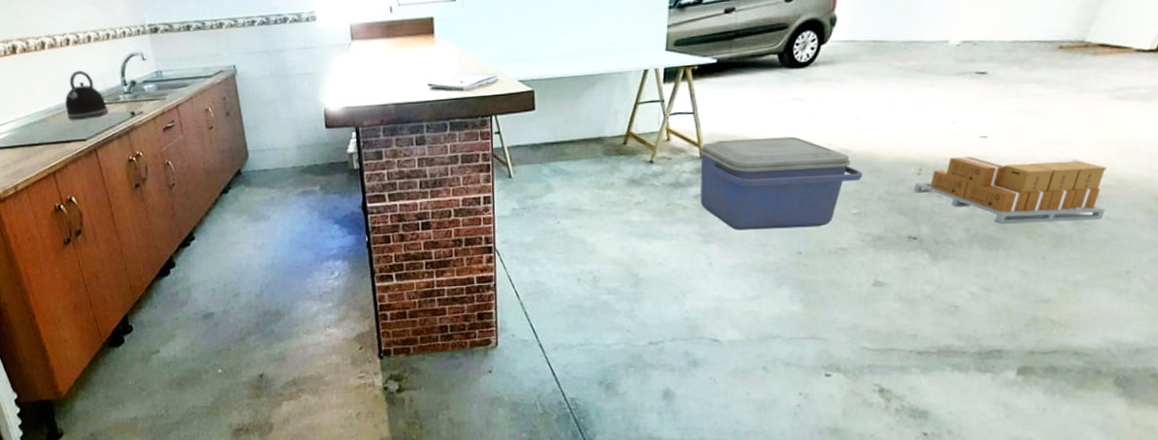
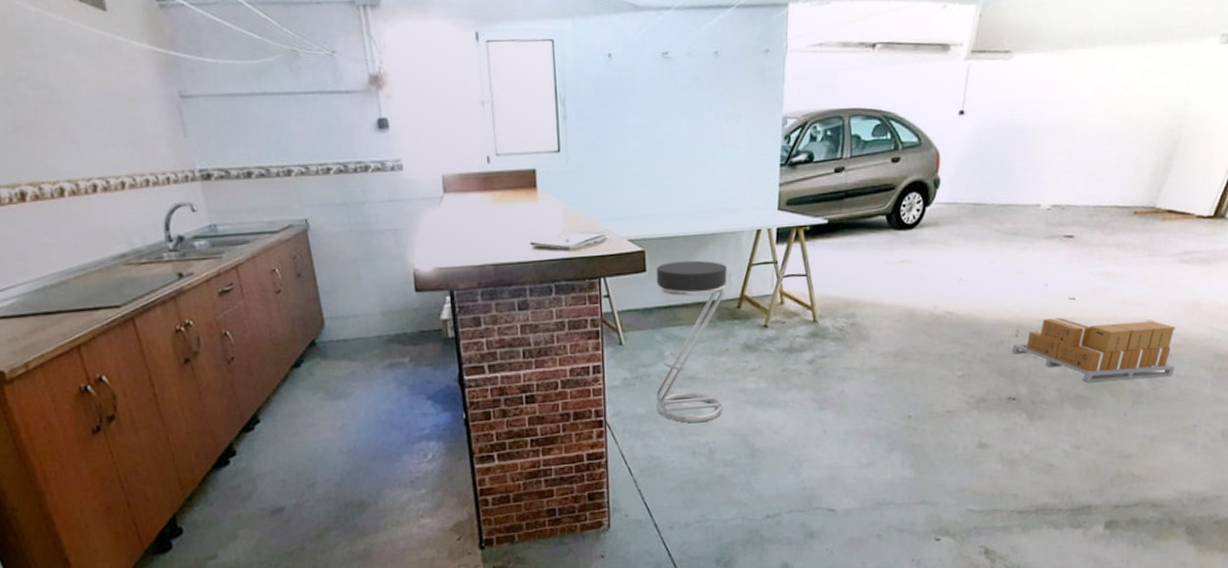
kettle: present [65,70,109,120] -> none [92,222,149,283]
bar stool: none [543,99,614,252] -> present [656,260,727,423]
cooler: present [700,136,863,231] -> none [813,299,967,396]

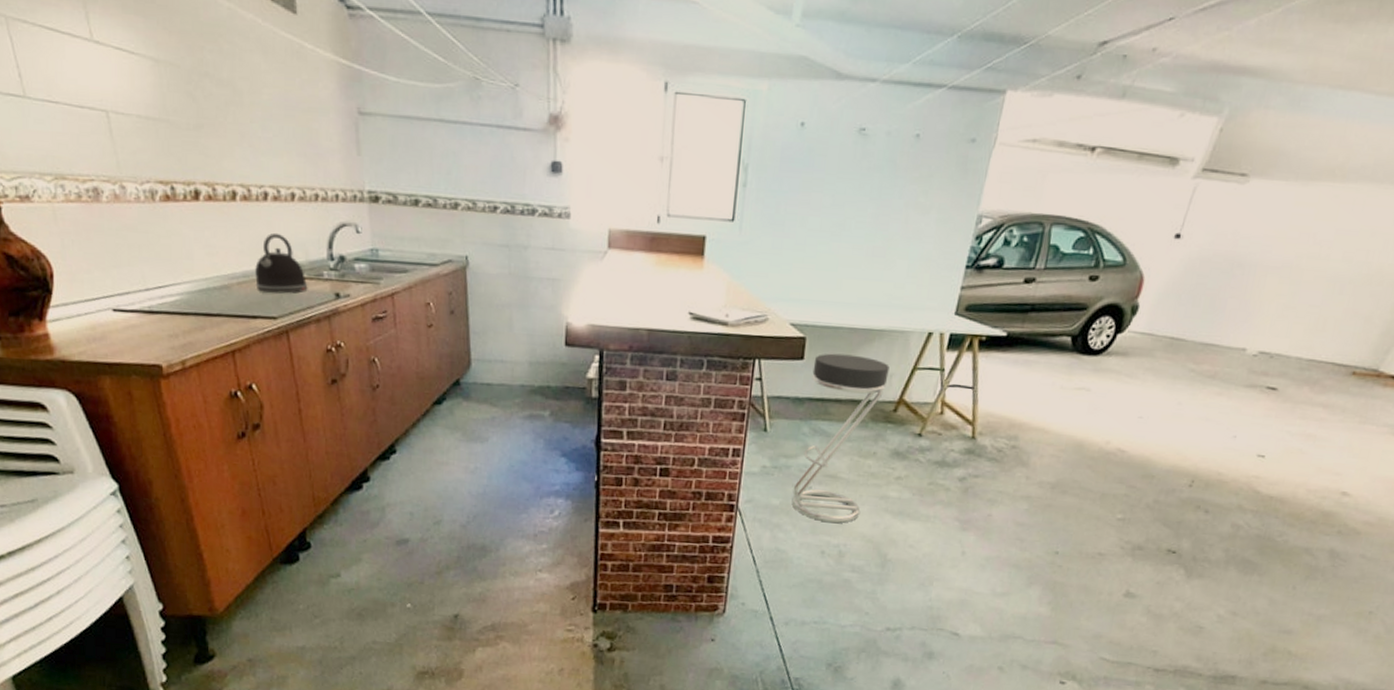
kettle: none [92,222,149,283] -> present [255,232,308,294]
cardboard boxes: present [1012,318,1175,382] -> none [1181,473,1372,556]

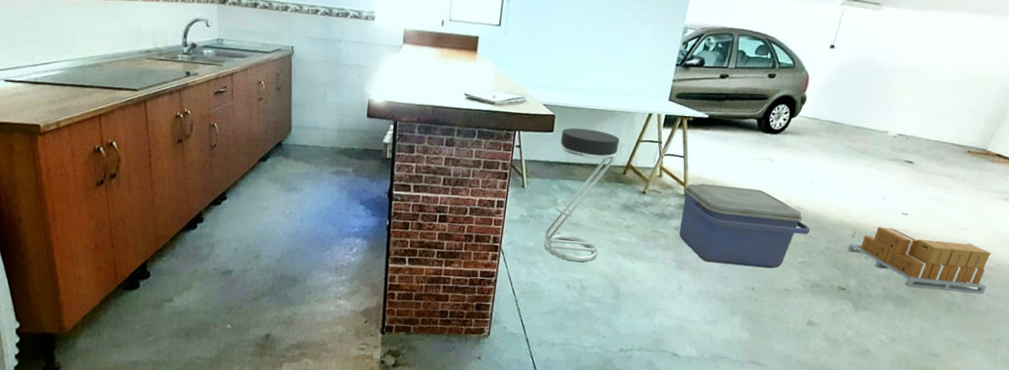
kettle: present [255,232,308,294] -> none [122,24,165,72]
cooler: none [963,422,1136,528] -> present [679,183,811,269]
cardboard boxes: none [1181,473,1372,556] -> present [847,227,991,294]

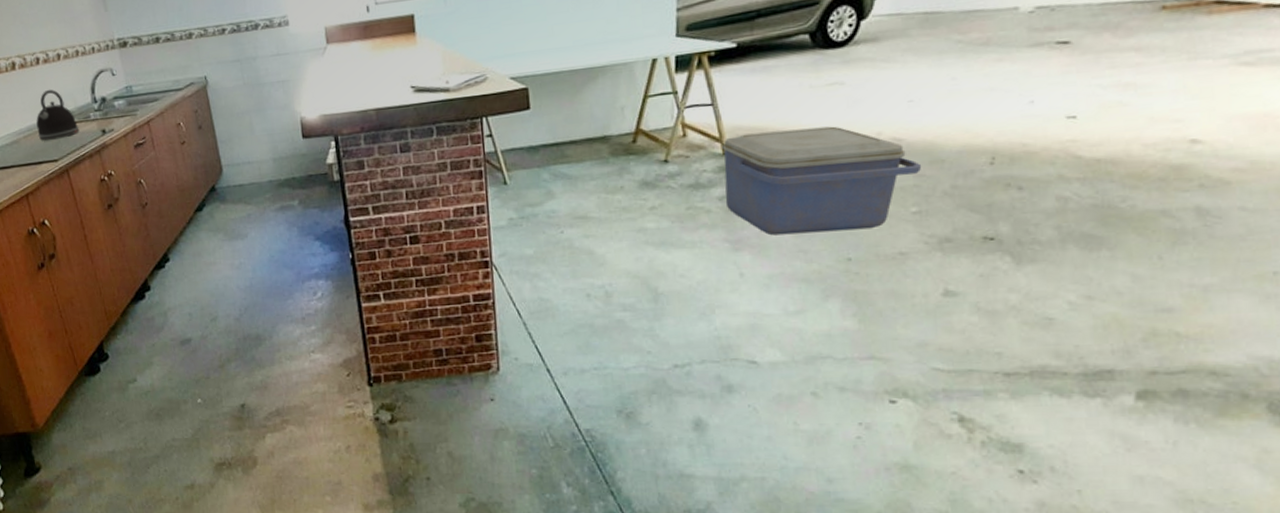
kettle: none [122,24,165,72] -> present [36,89,80,141]
bar stool: present [544,127,620,262] -> none [540,95,620,265]
cardboard boxes: present [847,227,991,294] -> none [986,140,1239,218]

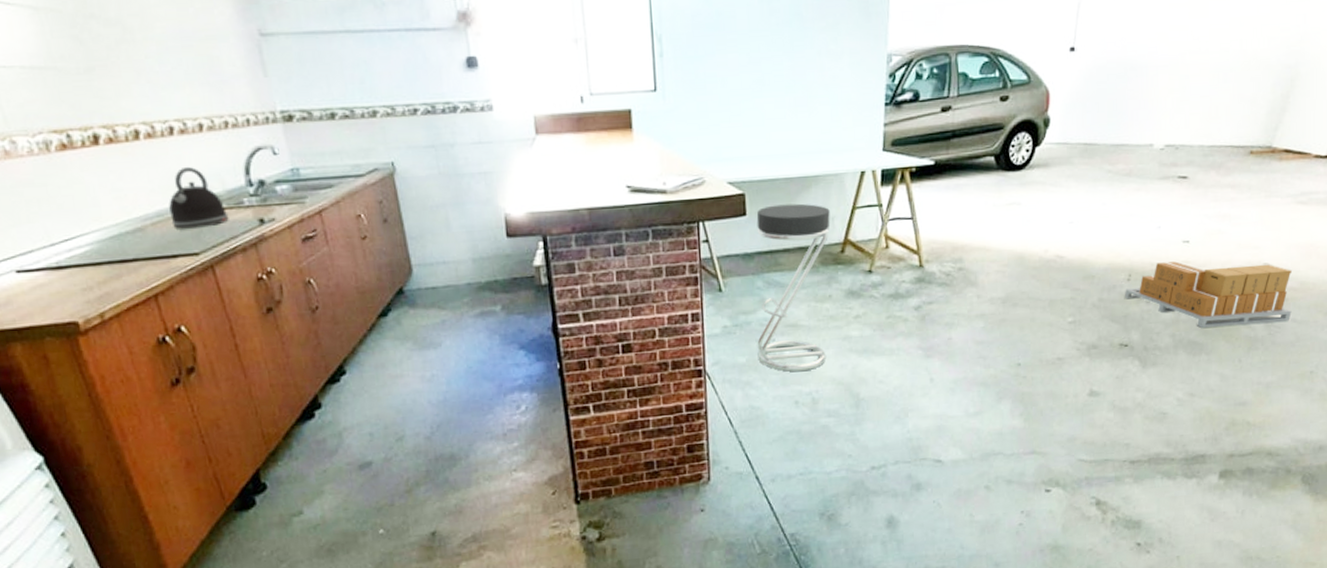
bar stool: none [540,95,620,265] -> present [756,203,830,372]
cooler: present [722,126,922,236] -> none [919,243,1078,343]
cardboard boxes: none [986,140,1239,218] -> present [1124,261,1292,328]

